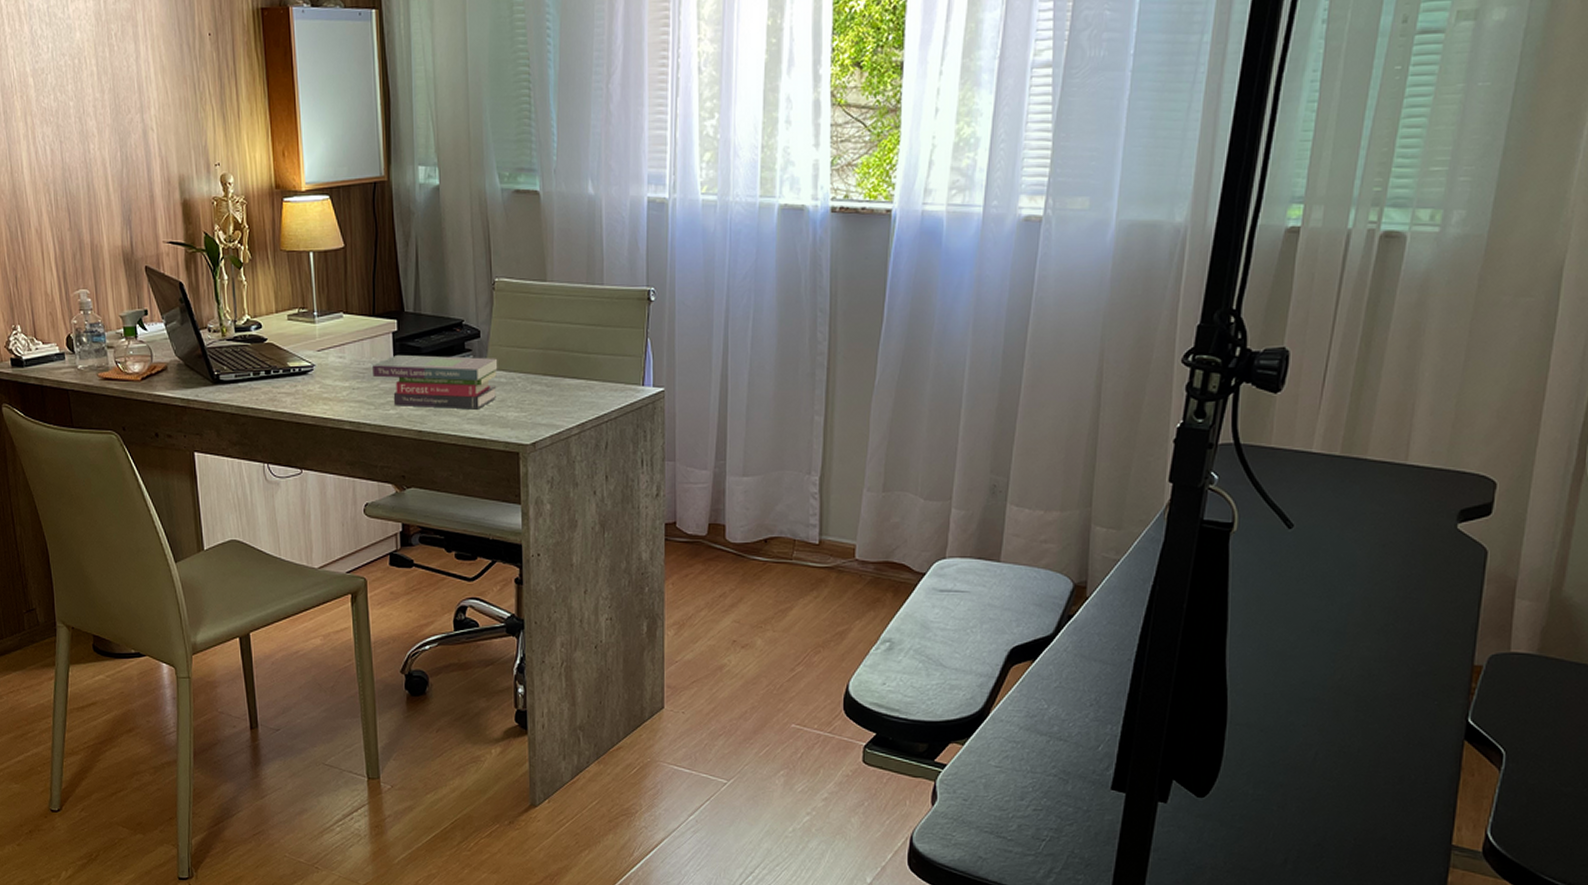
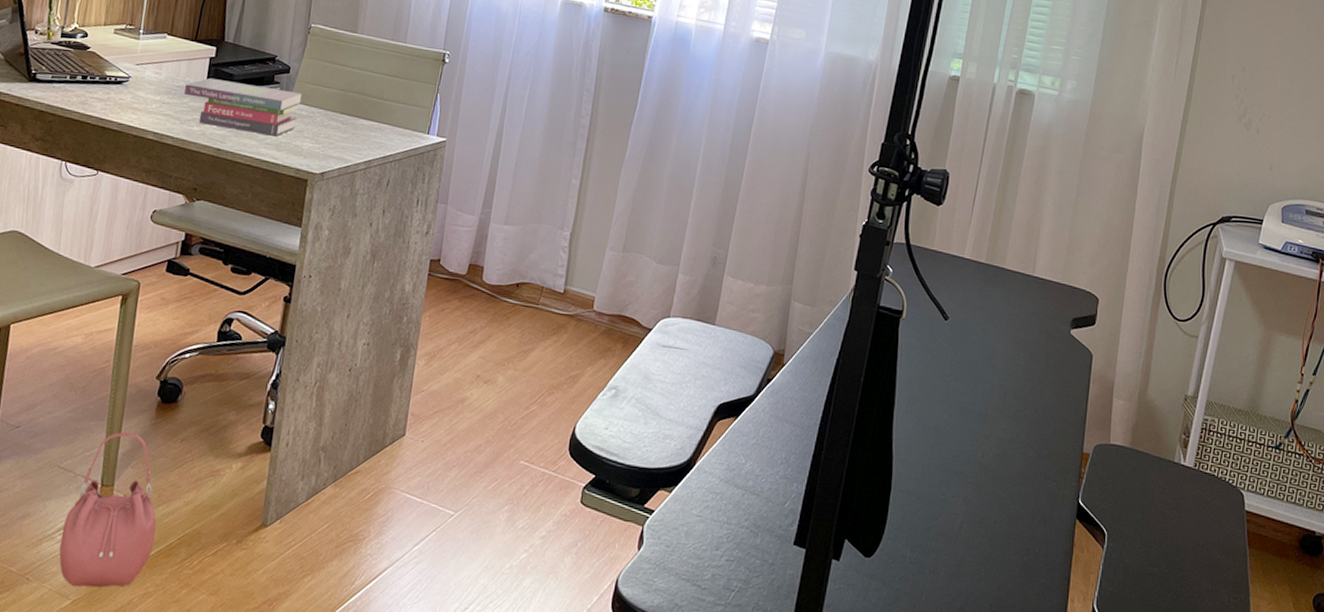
handbag: none [339,726,429,872] -> present [59,431,157,588]

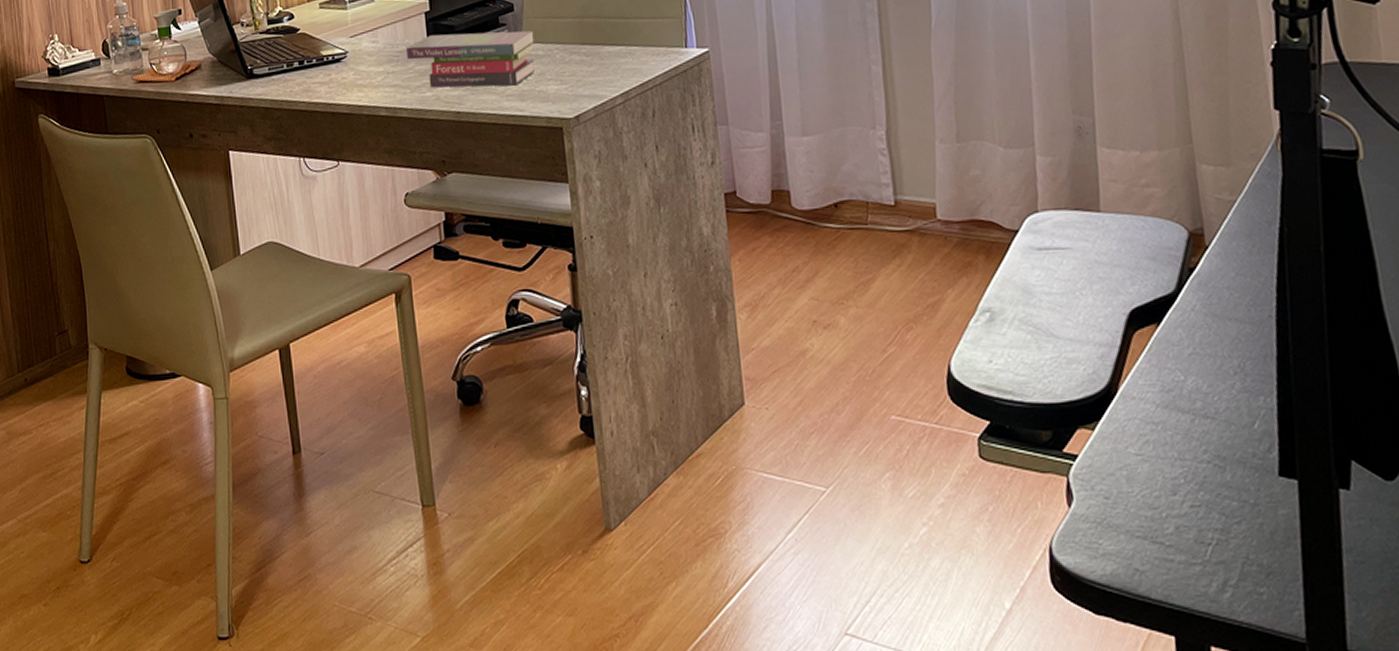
handbag: present [59,431,157,588] -> none [393,443,494,621]

